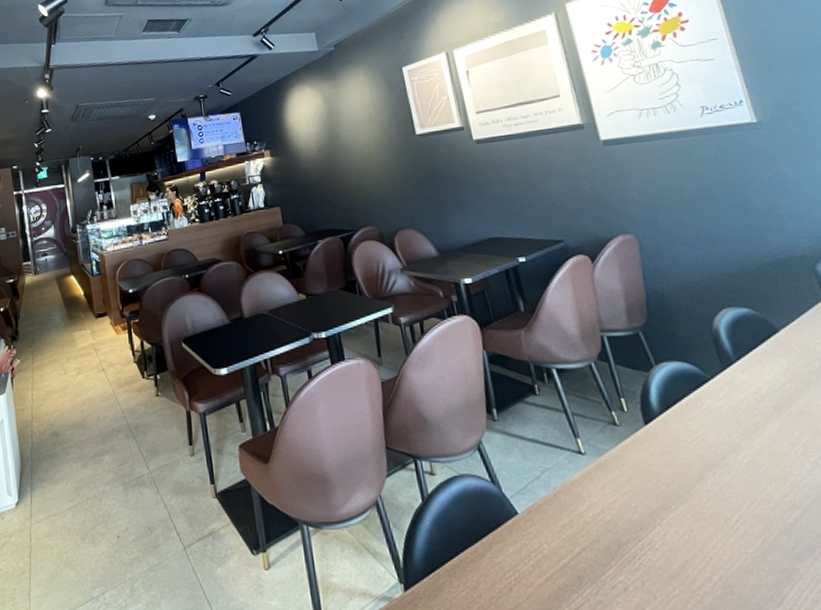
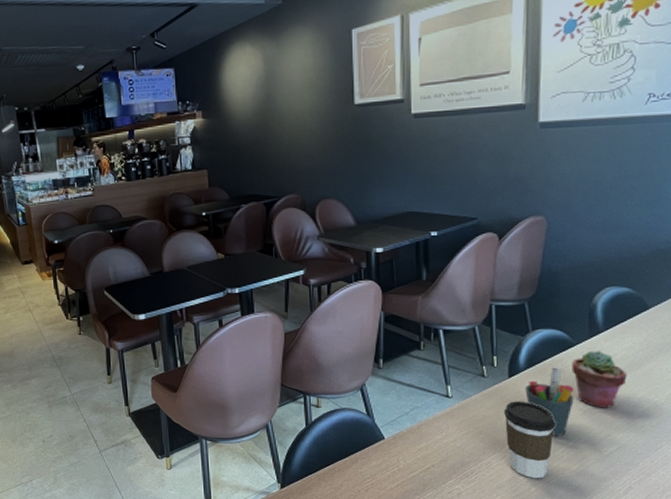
coffee cup: none [650,454,727,563] -> present [504,401,555,479]
pen holder: none [667,408,732,500] -> present [525,367,575,436]
potted succulent: none [712,385,783,459] -> present [571,351,628,408]

